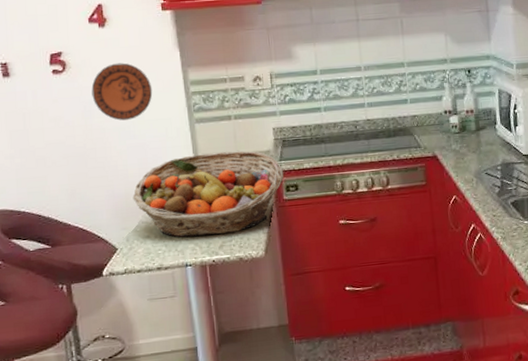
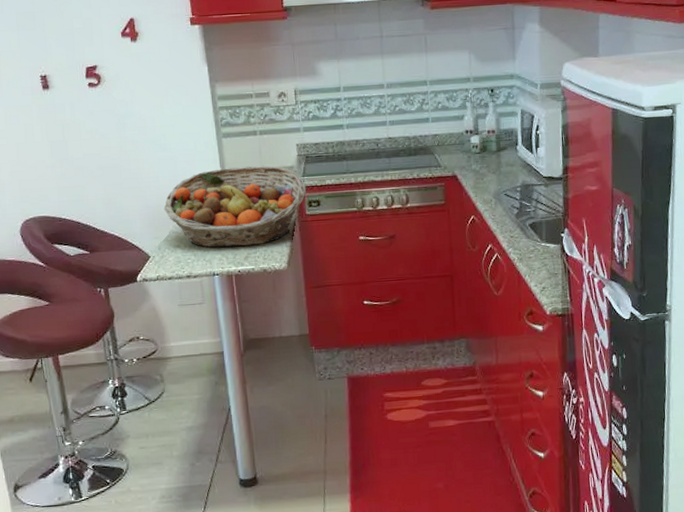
decorative plate: present [91,63,153,121] -> none [125,77,182,134]

